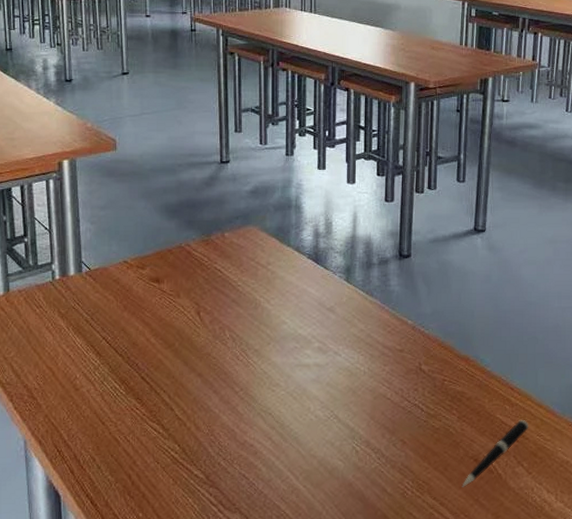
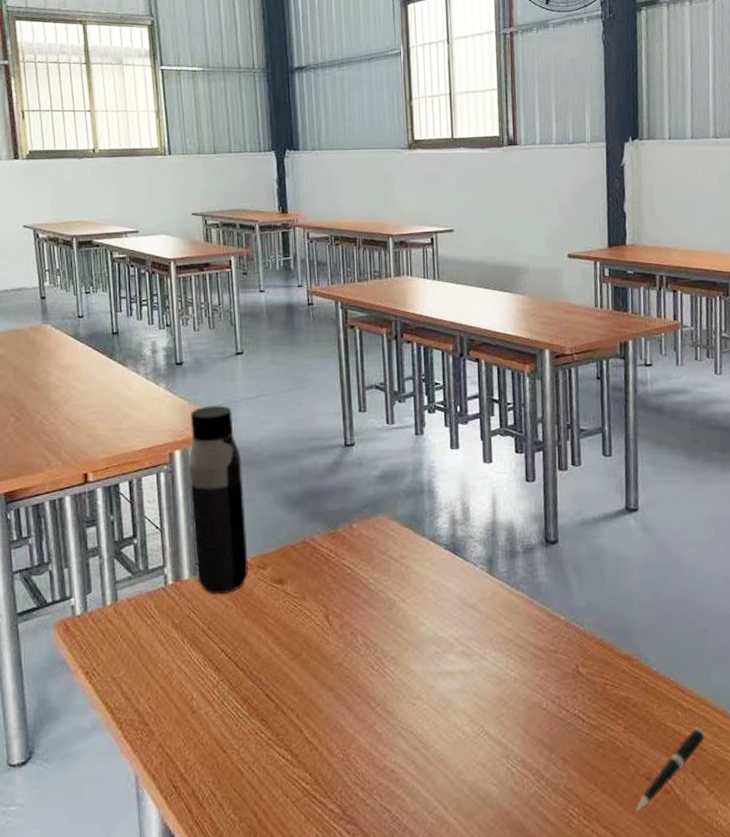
water bottle: none [75,120,129,289] -> present [188,405,248,594]

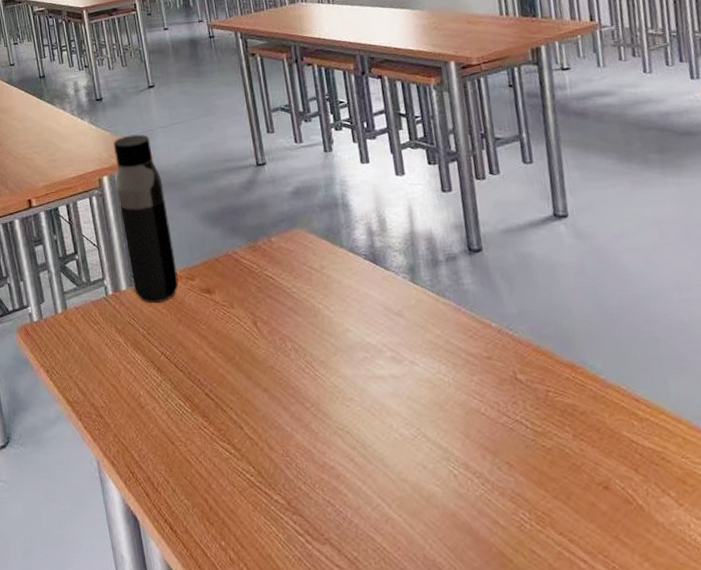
pen: present [635,727,706,812] -> none [593,437,669,521]

